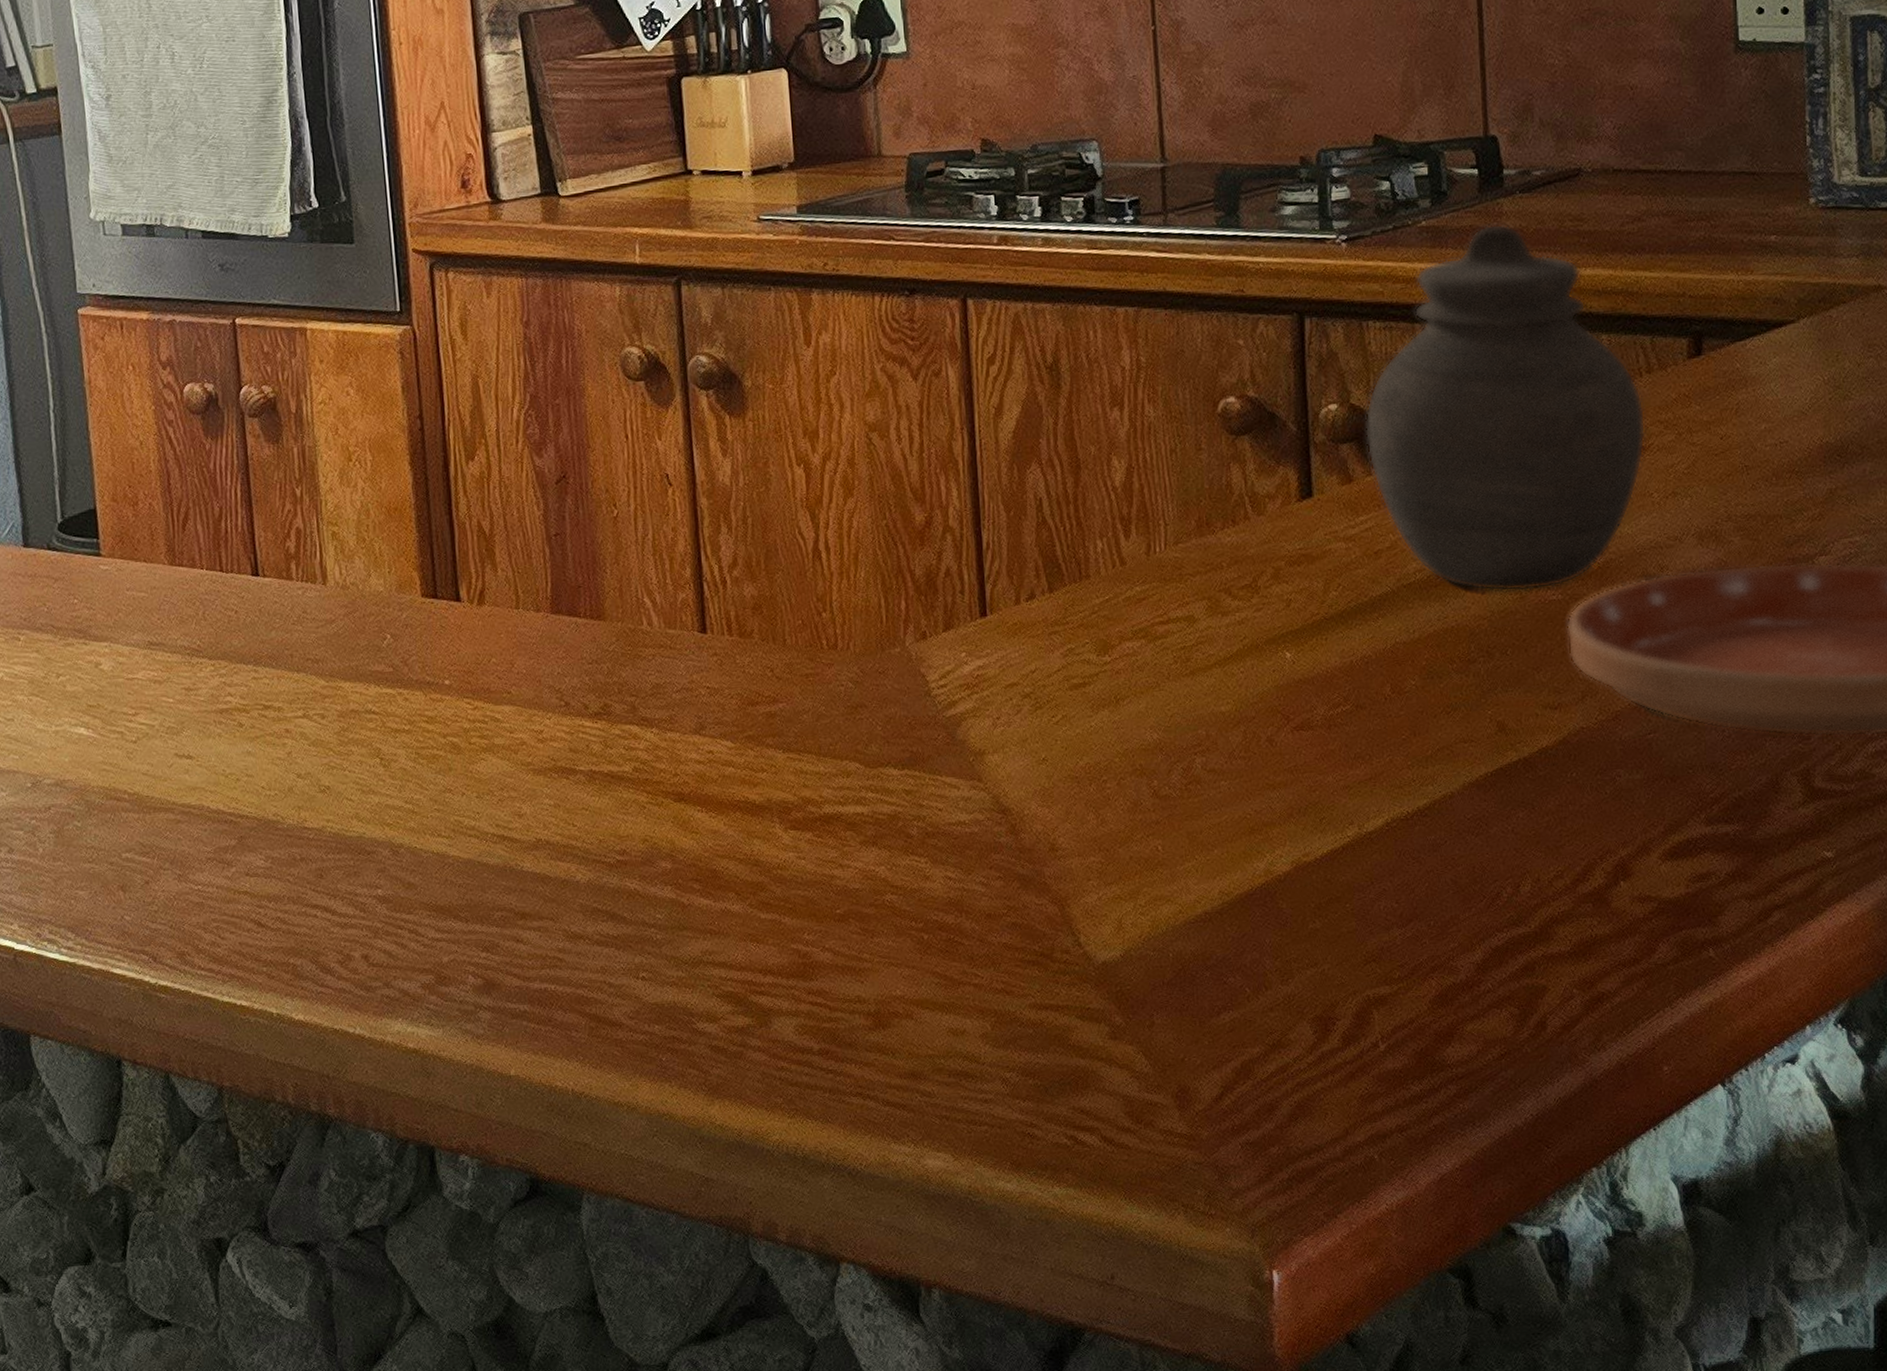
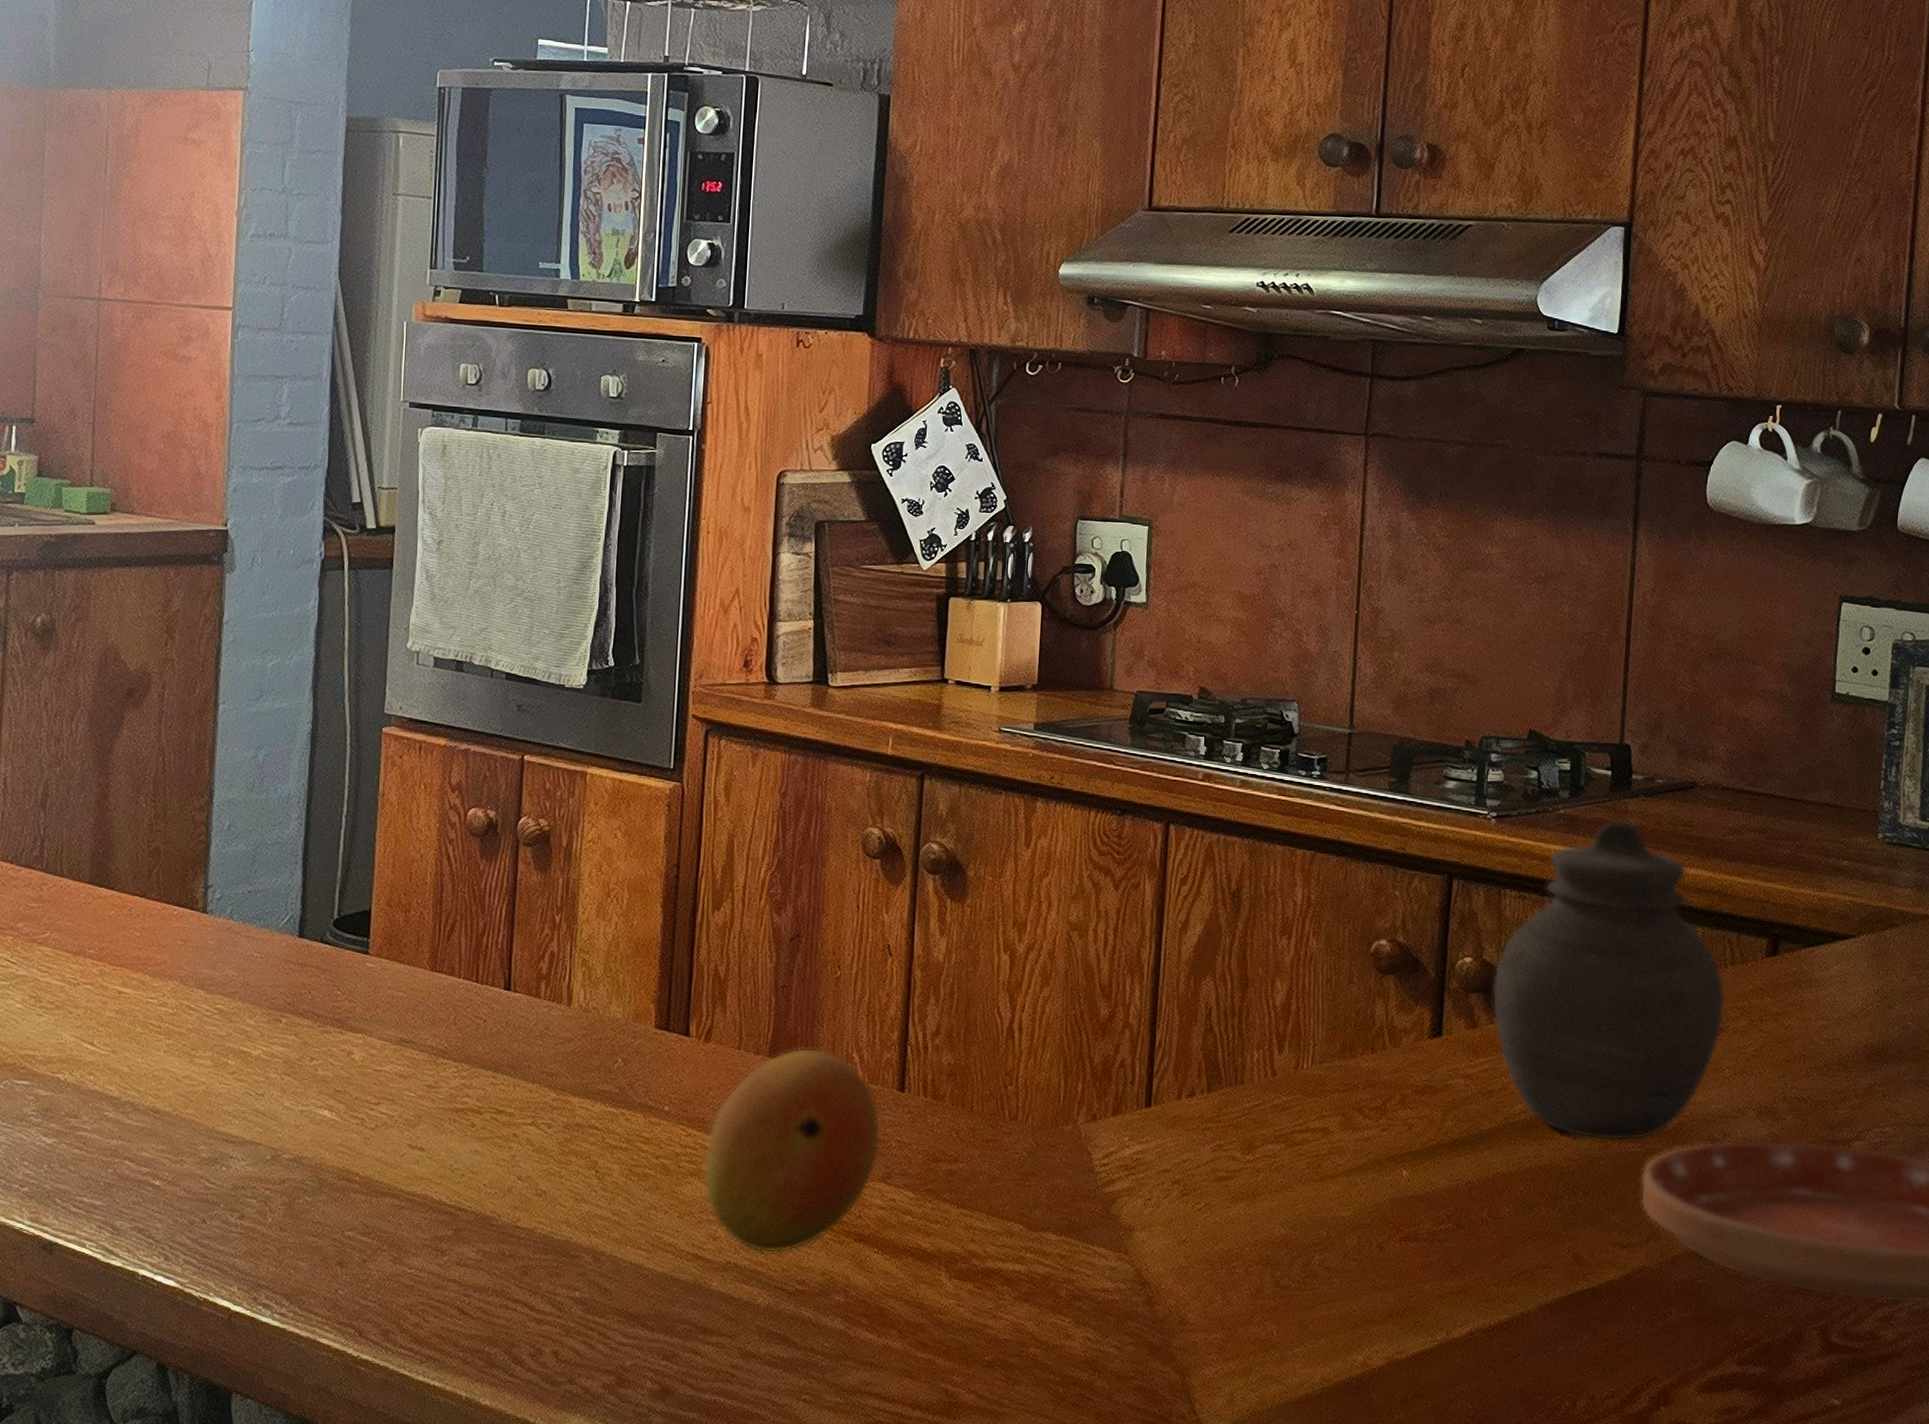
fruit: none [496,597,689,826] -> present [703,1048,882,1254]

